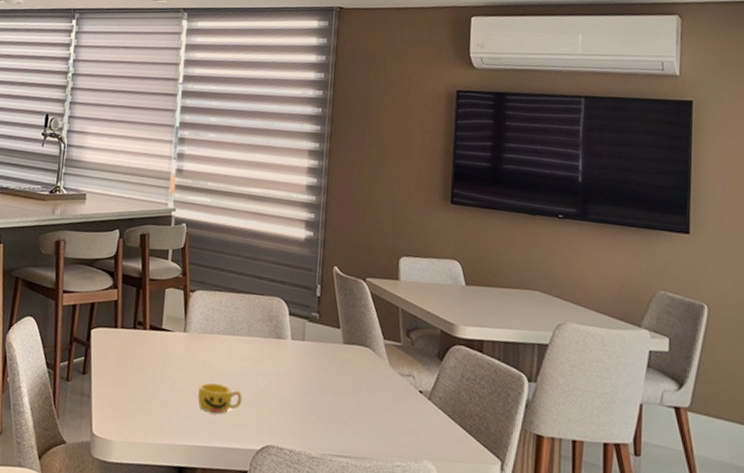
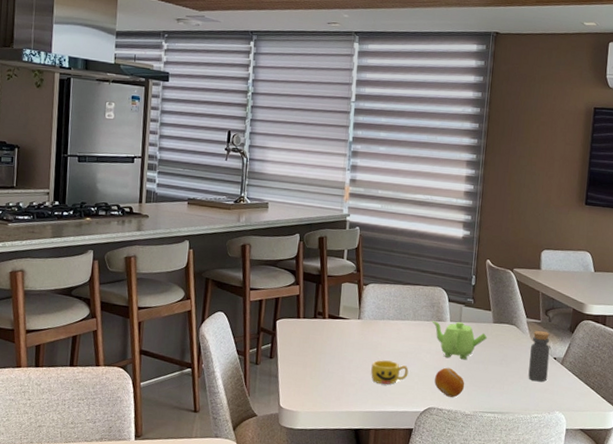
teapot: none [269,338,337,388] -> present [432,321,488,360]
fruit: none [273,396,310,435] -> present [434,367,465,398]
bottle: none [388,355,414,421] -> present [528,330,550,382]

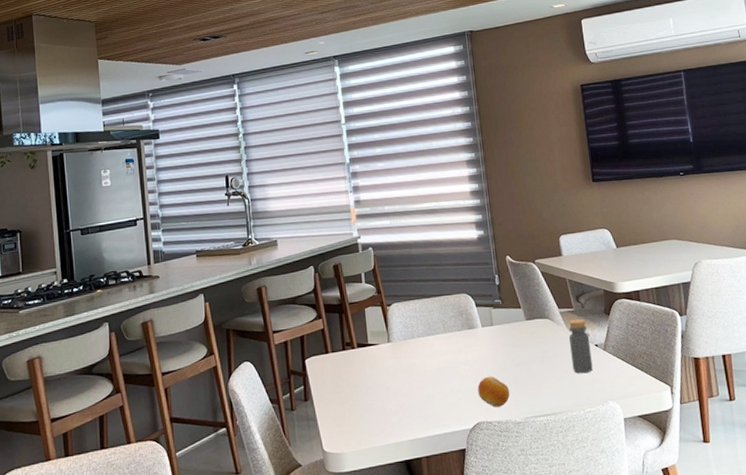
cup: present [371,360,409,385] -> none [410,380,450,407]
teapot: present [432,321,488,360] -> none [463,325,524,366]

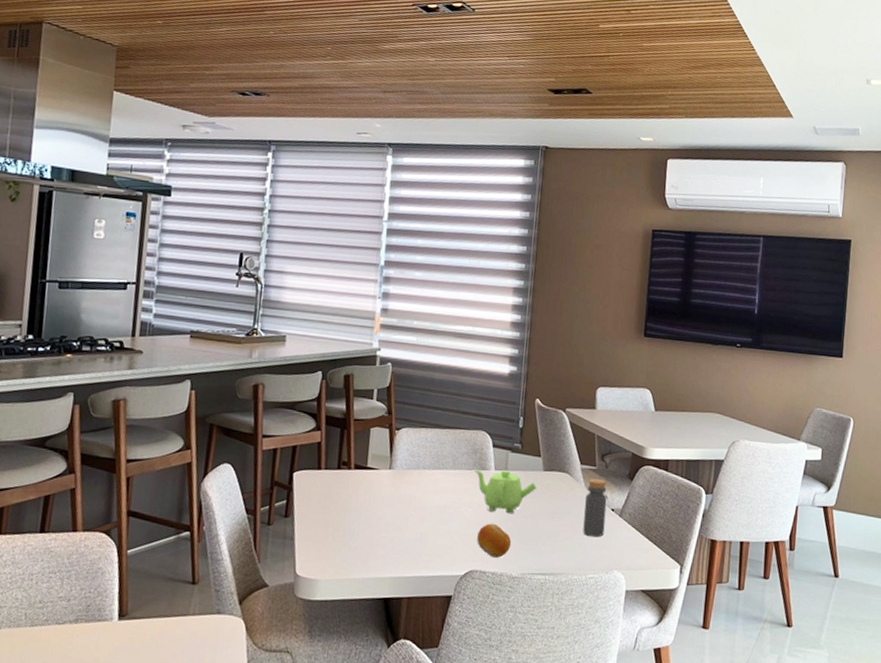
teapot: none [463,325,524,366] -> present [474,469,537,514]

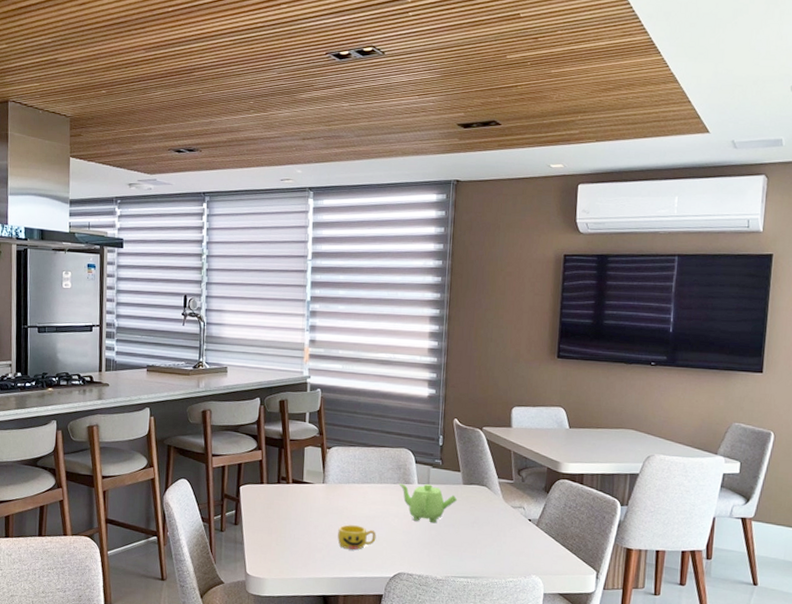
cup: none [403,516,447,545] -> present [337,524,376,550]
fruit: present [477,523,512,558] -> none [404,531,436,562]
bottle: present [583,478,607,537] -> none [502,491,524,545]

